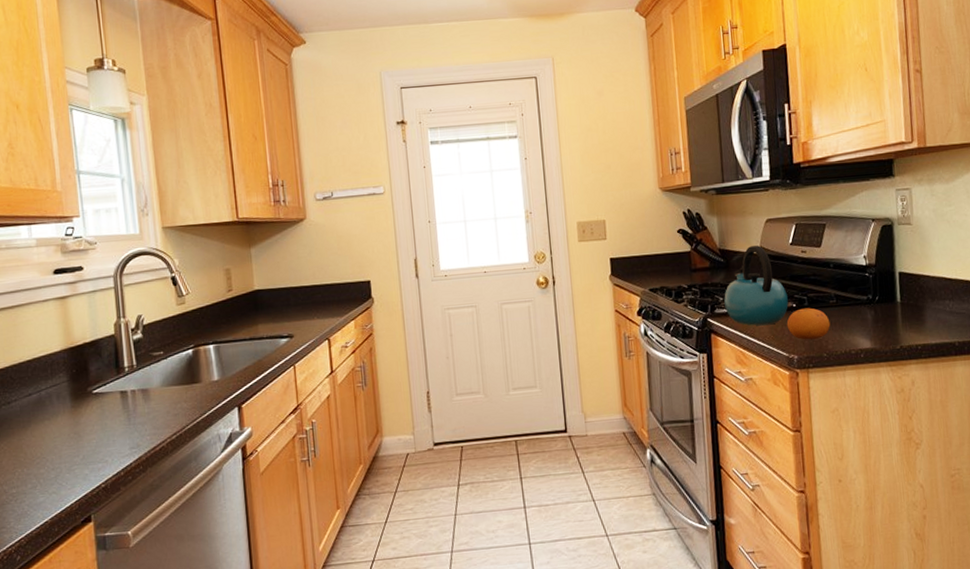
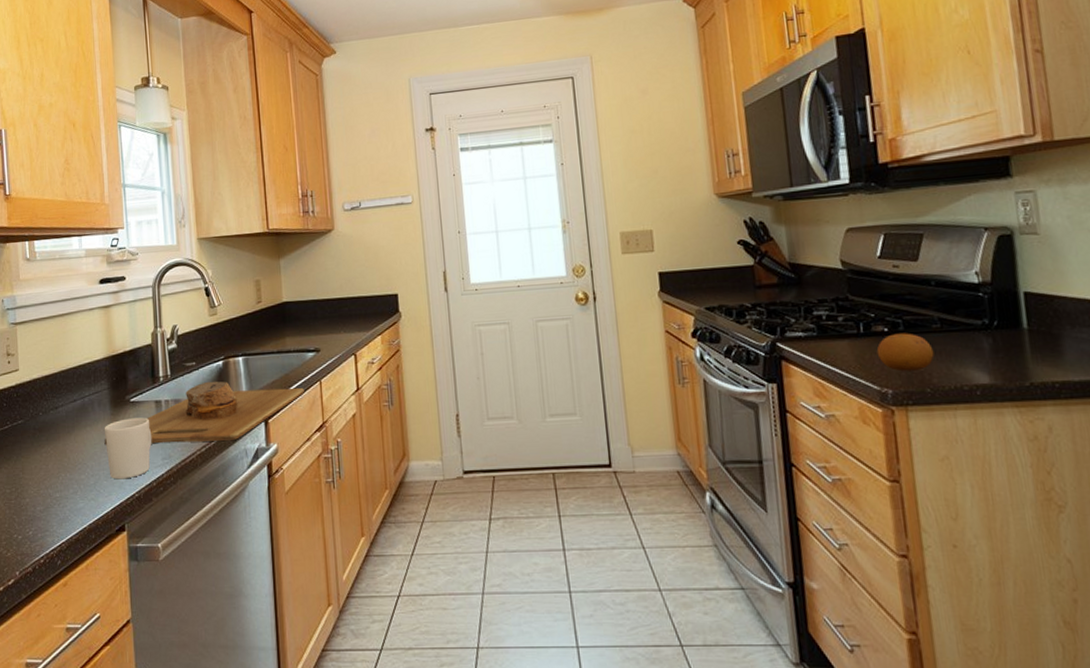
mug: none [64,408,118,472] -> present [104,417,152,480]
cutting board: none [65,369,278,438] -> present [104,381,304,445]
kettle: present [724,245,788,326] -> none [796,259,878,353]

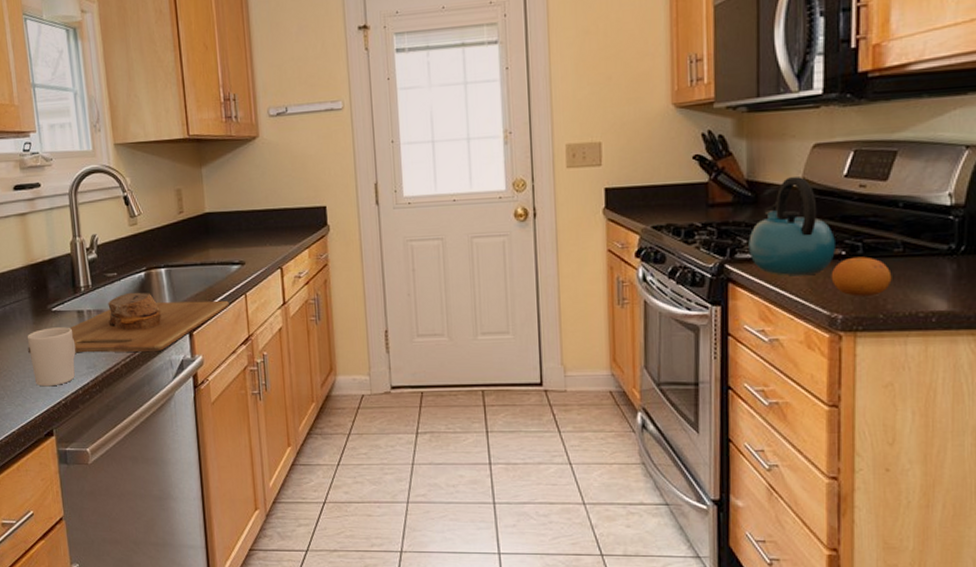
kettle: none [796,259,878,353] -> present [749,177,835,276]

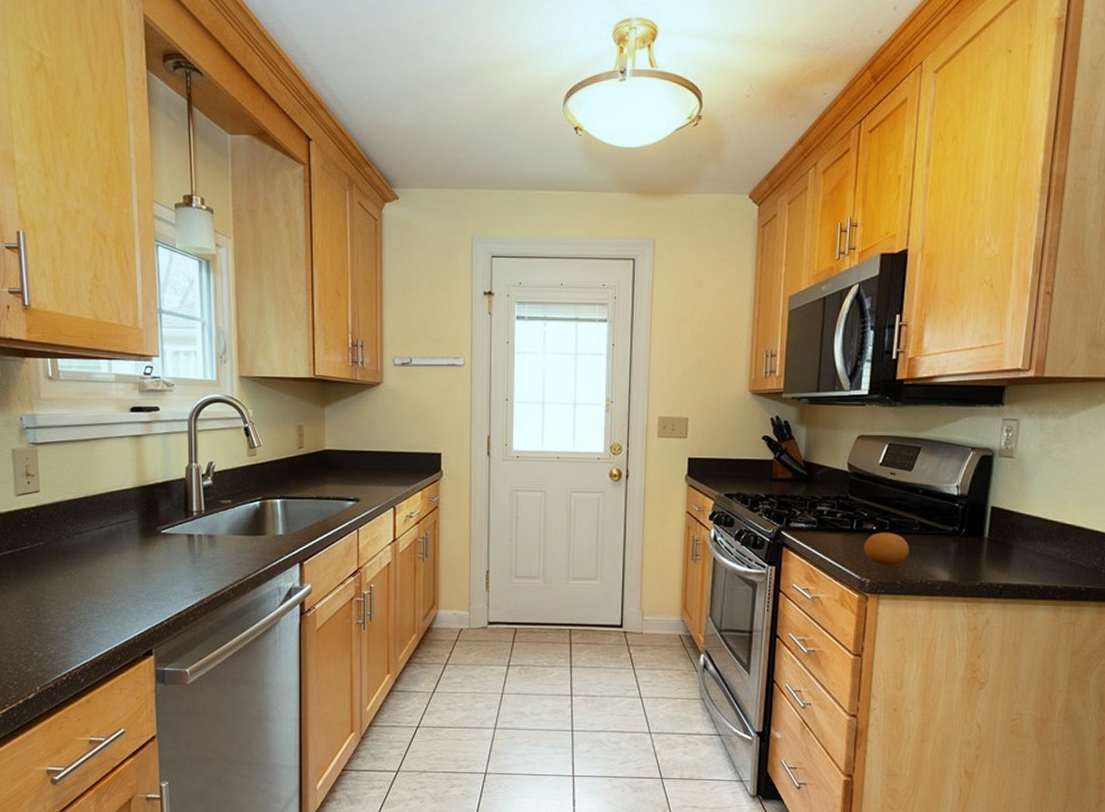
mug: present [27,327,76,387] -> none [132,549,183,607]
cutting board: present [28,292,229,353] -> none [132,520,341,579]
kettle: present [749,177,835,276] -> none [801,462,869,545]

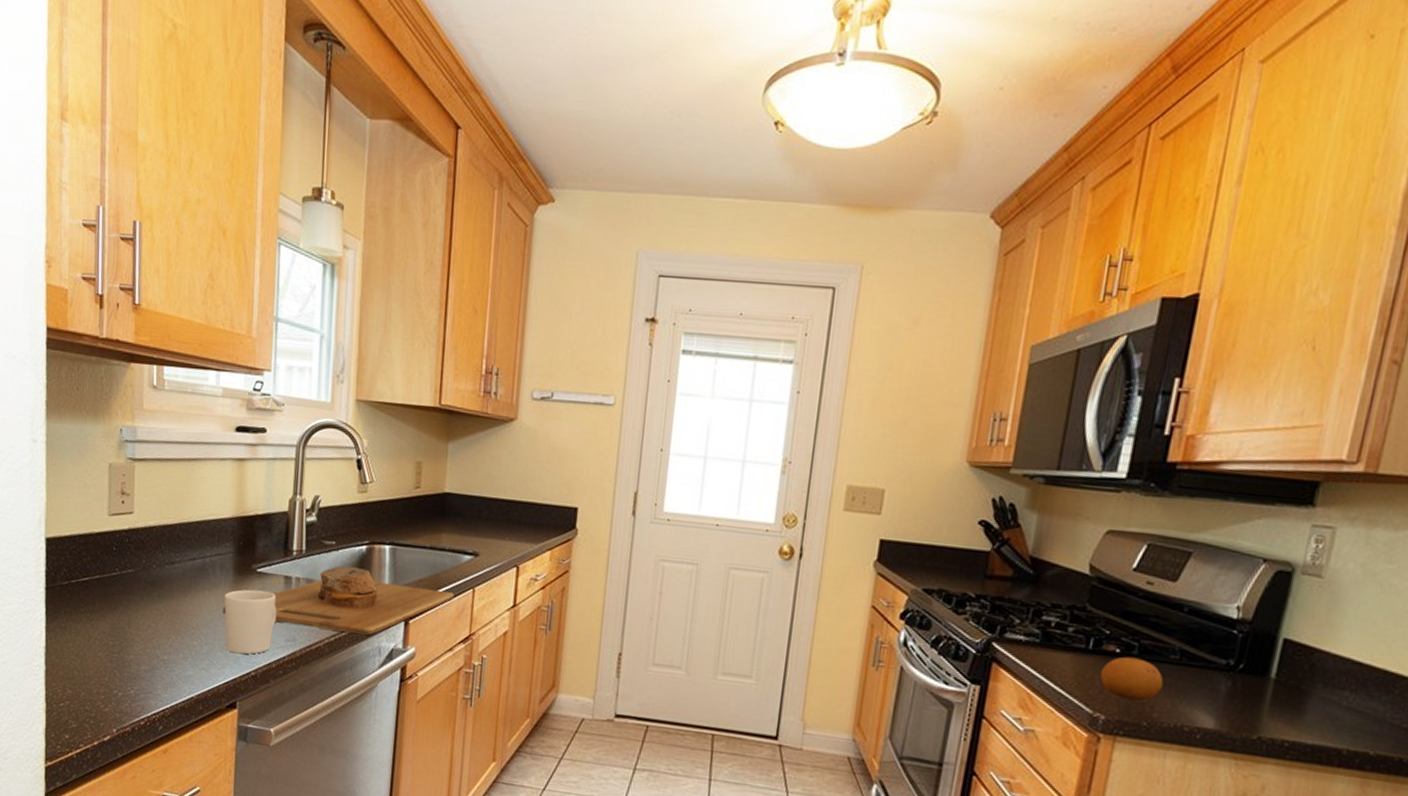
cutting board: none [132,520,341,579] -> present [223,565,454,636]
mug: none [132,549,183,607] -> present [223,589,277,655]

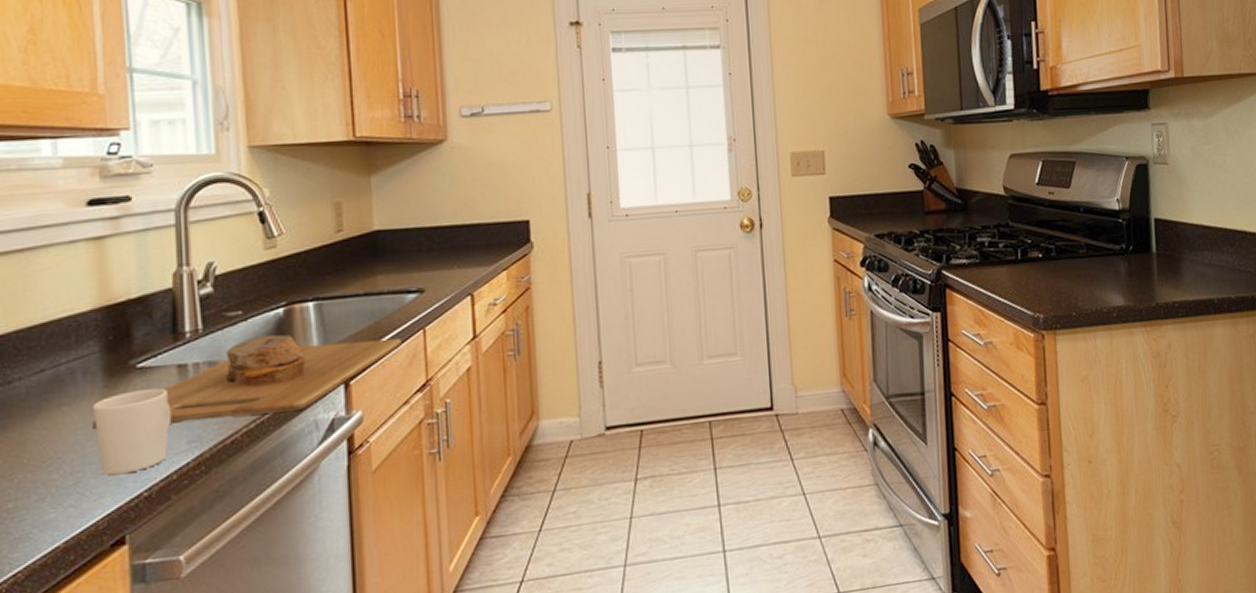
fruit: present [1099,656,1164,701] -> none [1031,258,1080,296]

